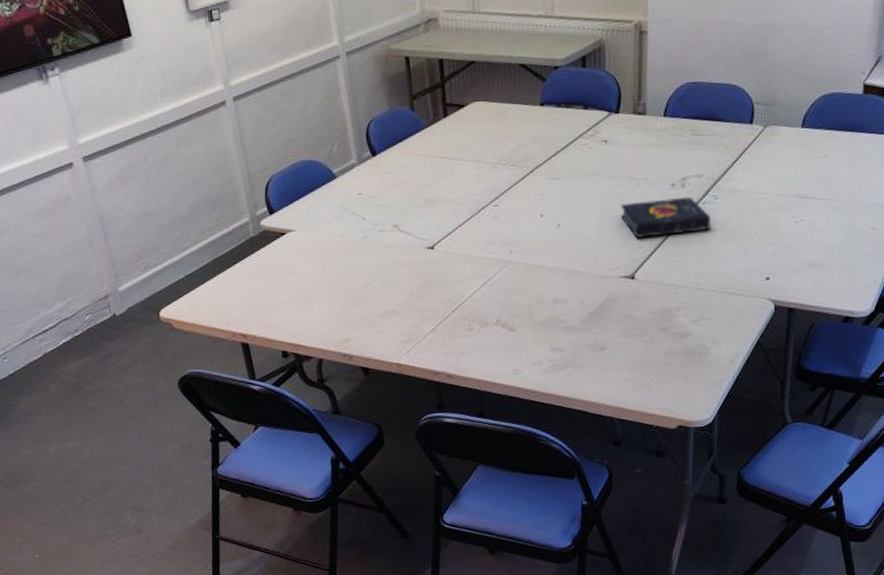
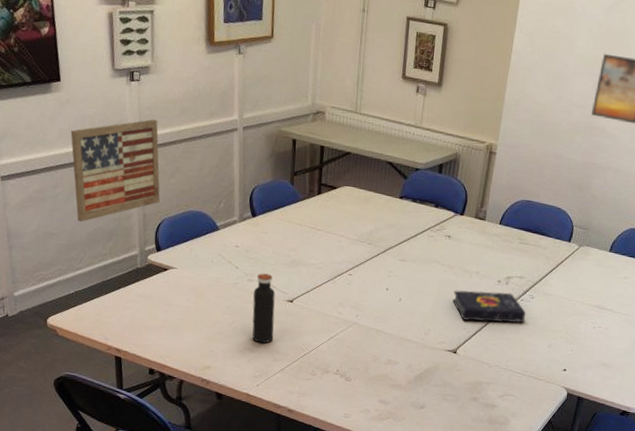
wall art: none [151,61,265,195] -> present [70,119,161,222]
water bottle: none [386,220,418,302] -> present [252,273,275,344]

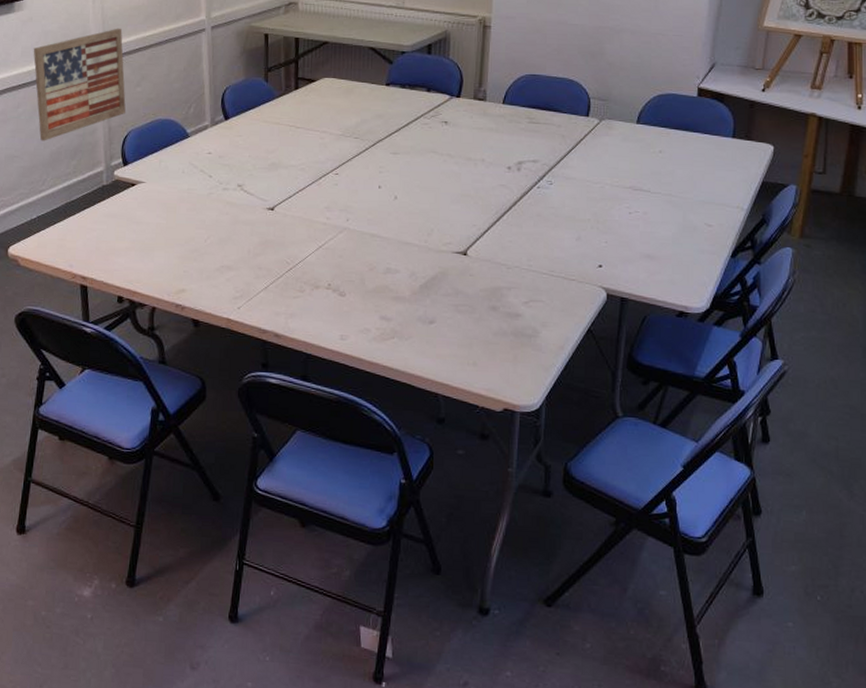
water bottle: present [252,273,275,344] -> none [229,180,255,259]
book: present [453,290,526,323] -> none [457,180,546,216]

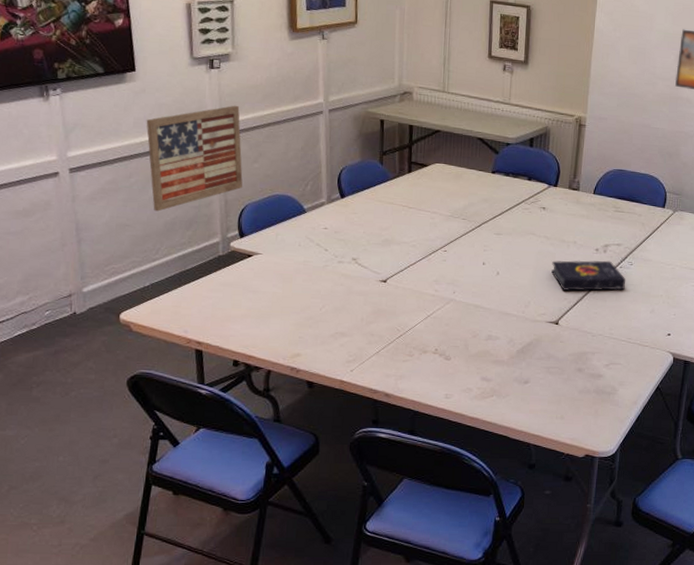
book: none [457,180,546,216] -> present [551,260,626,291]

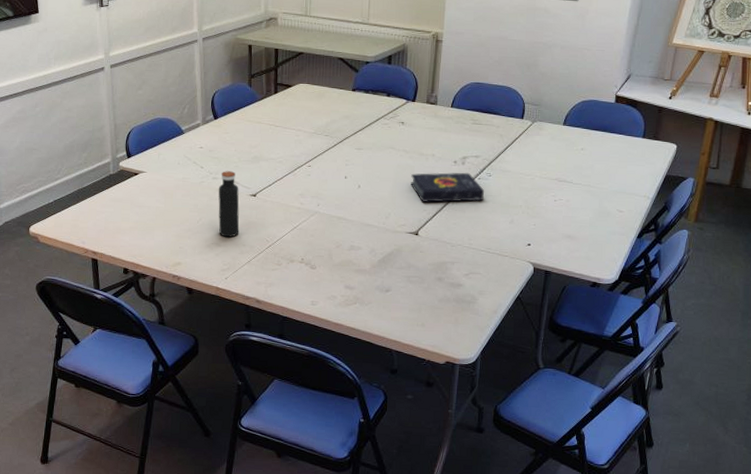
wall art: present [146,105,243,212] -> none [48,38,130,136]
water bottle: none [344,254,368,326] -> present [218,171,240,238]

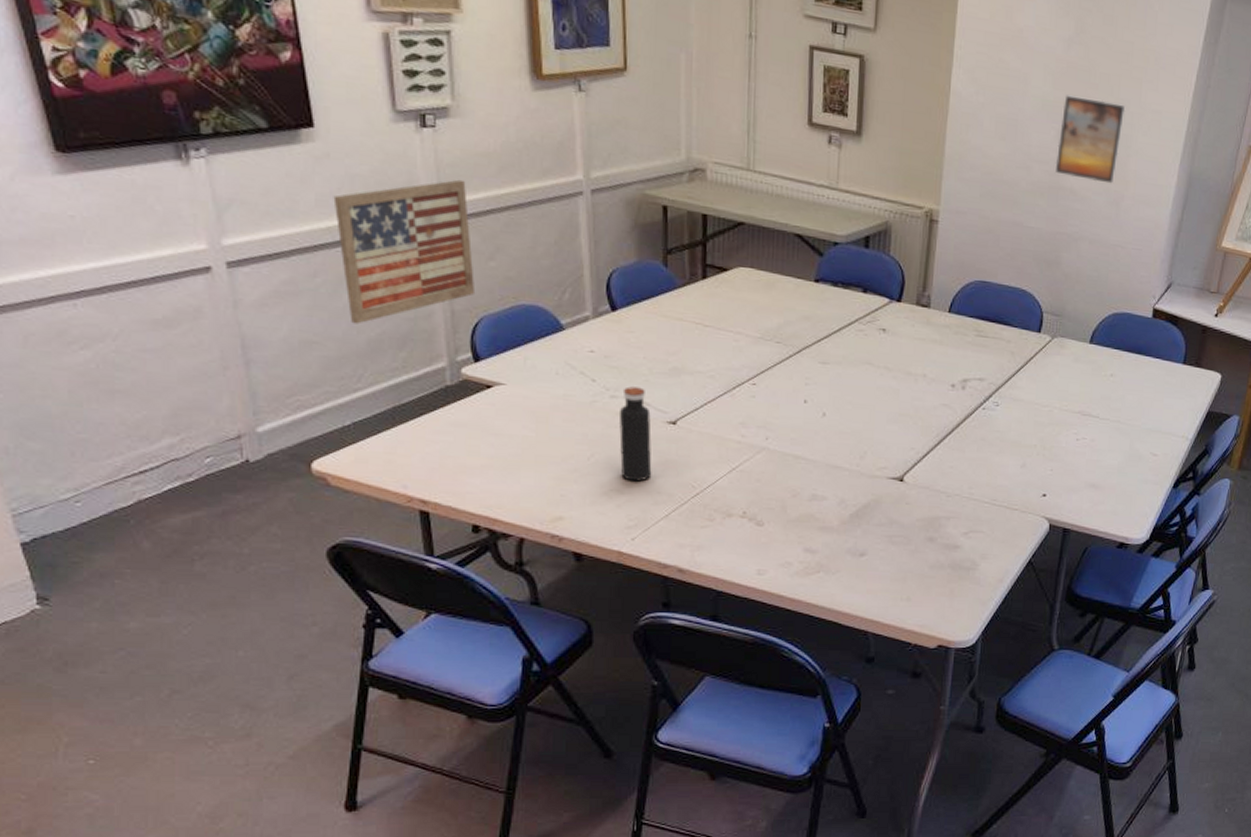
wall art: none [48,38,130,136] -> present [333,179,476,324]
book: present [411,172,485,202] -> none [894,398,991,439]

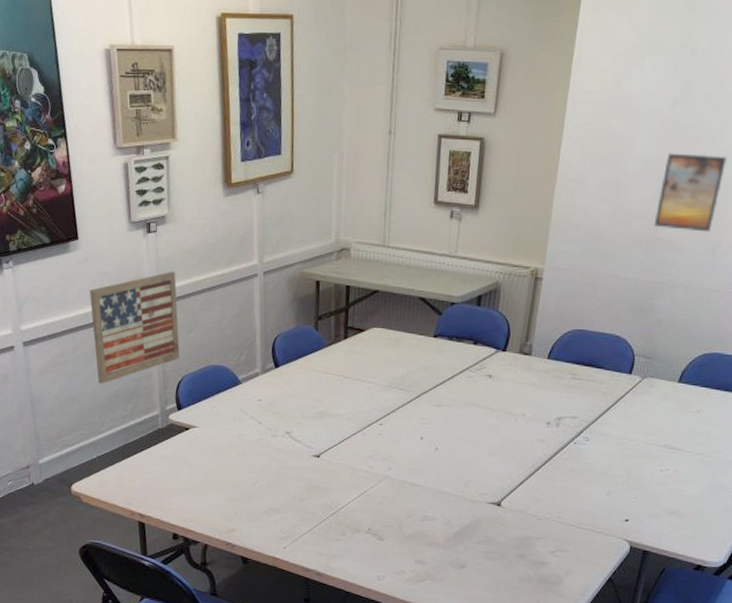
water bottle: present [618,386,652,482] -> none [277,427,301,503]

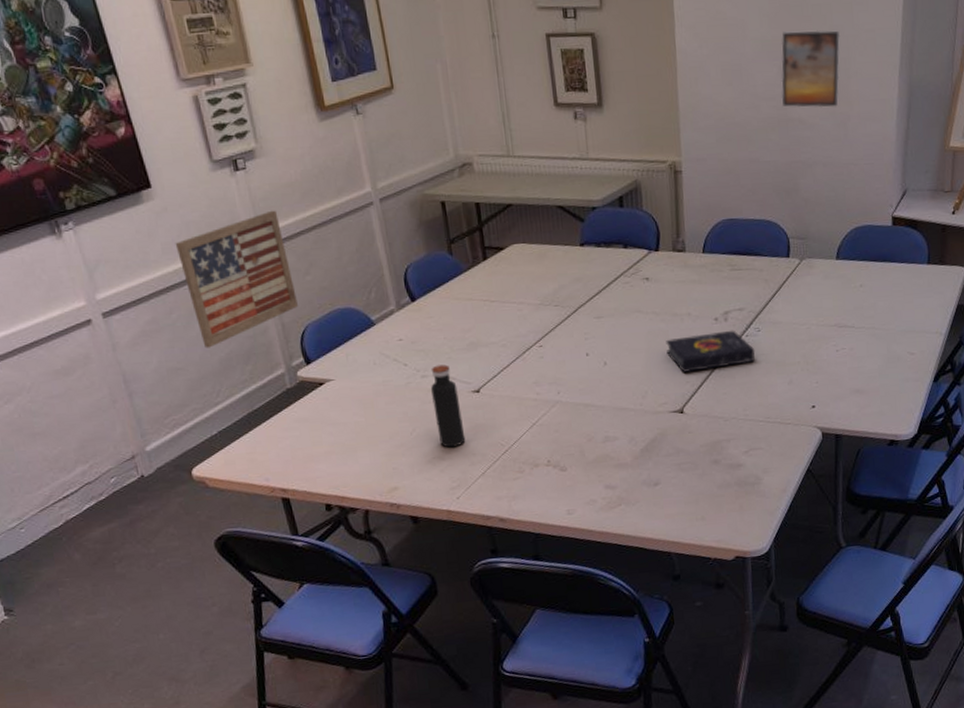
water bottle: none [277,427,301,503] -> present [430,364,466,448]
book: none [495,434,581,470] -> present [666,330,755,372]

